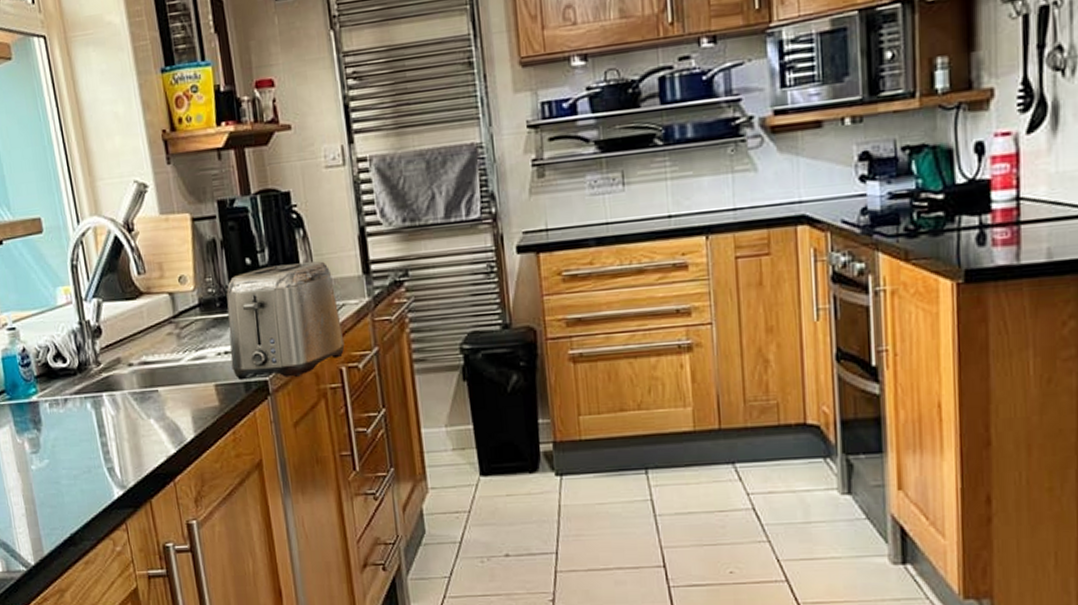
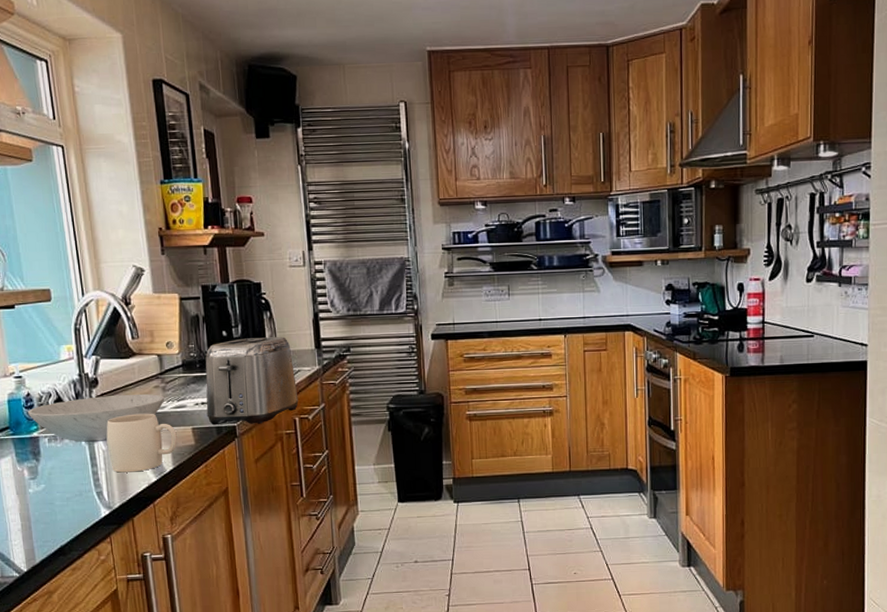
bowl: none [25,343,181,407] -> present [28,394,165,442]
mug: none [114,367,198,443] -> present [106,413,177,473]

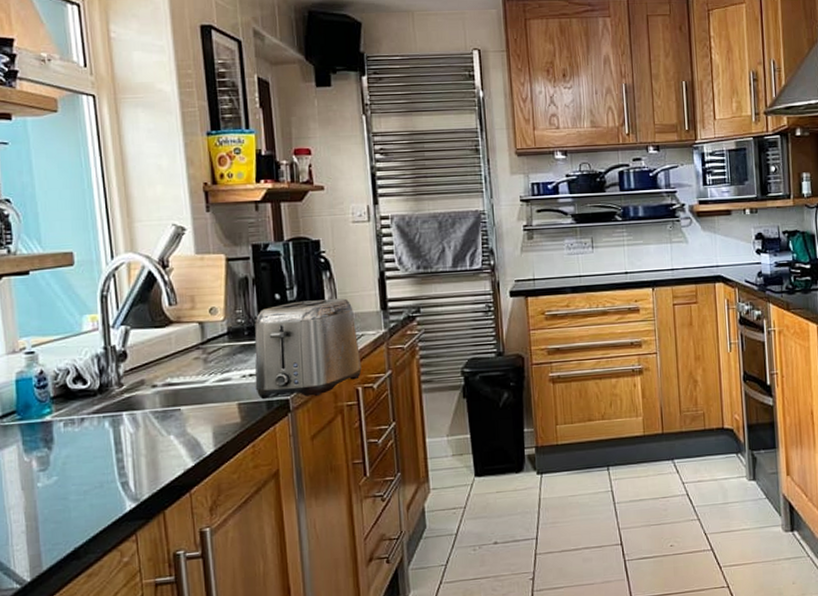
bowl: present [28,394,165,442] -> none [40,367,207,425]
mug: present [106,413,177,473] -> none [135,388,220,459]

